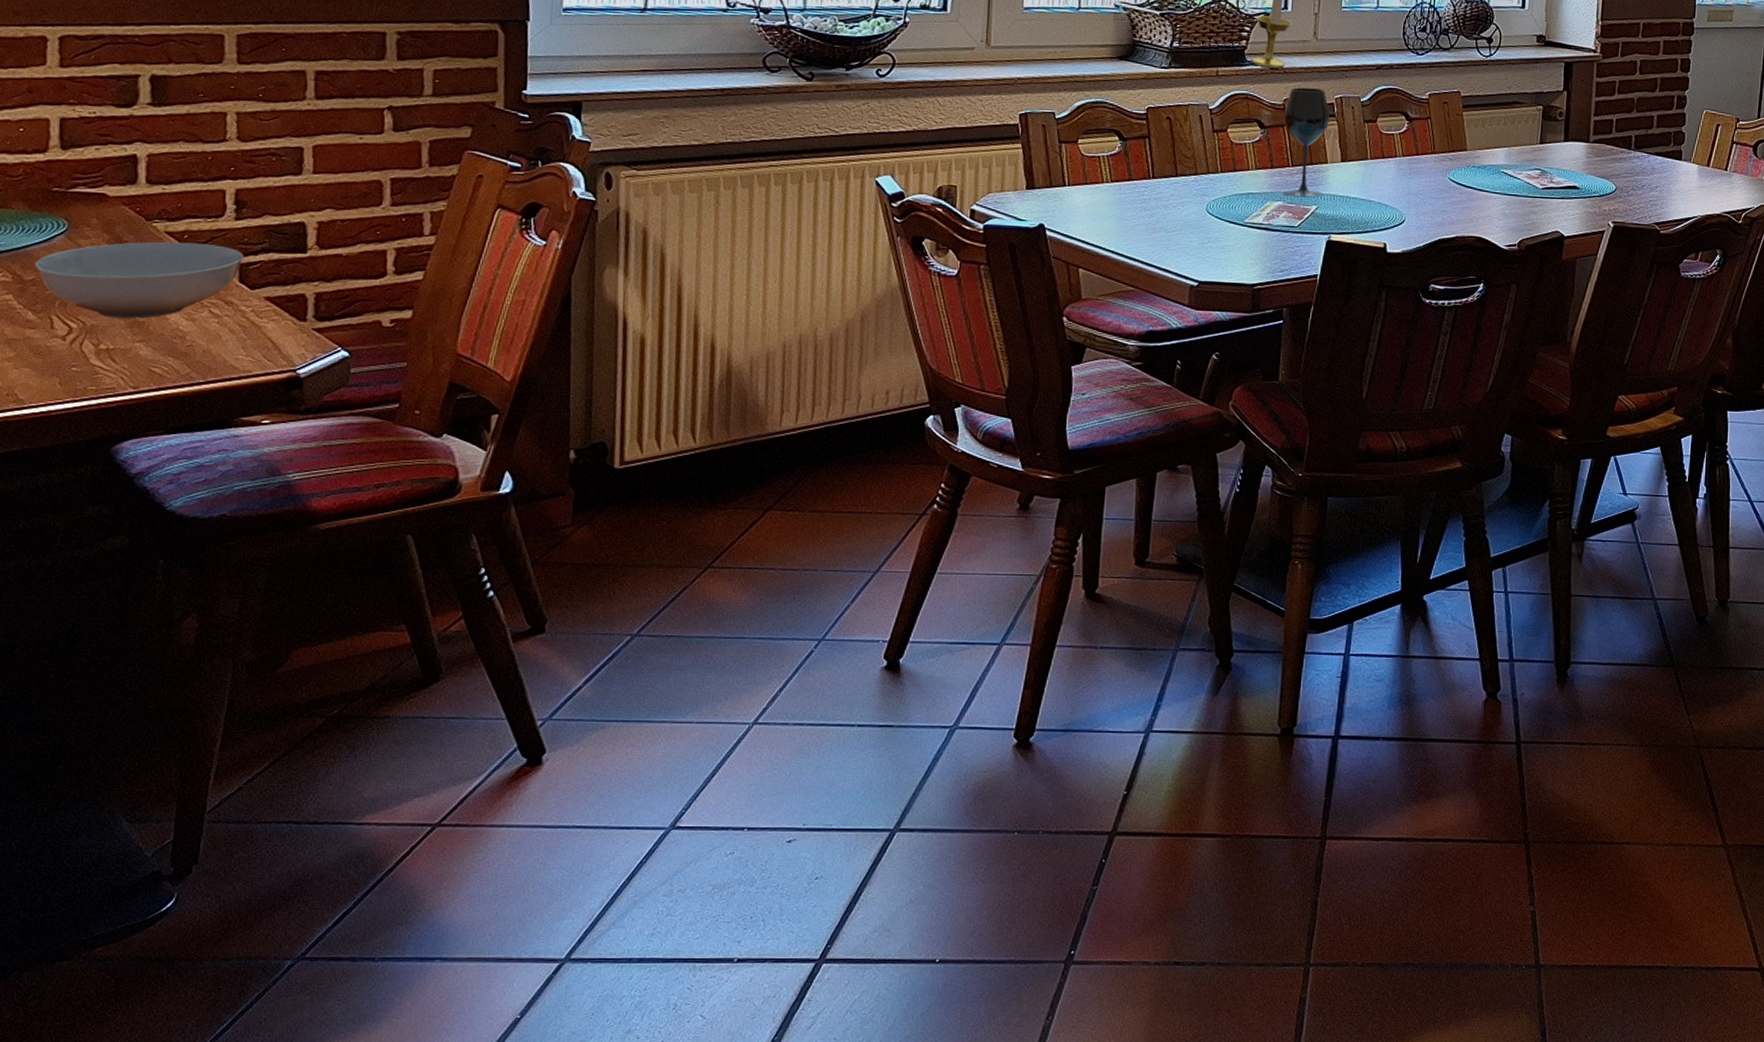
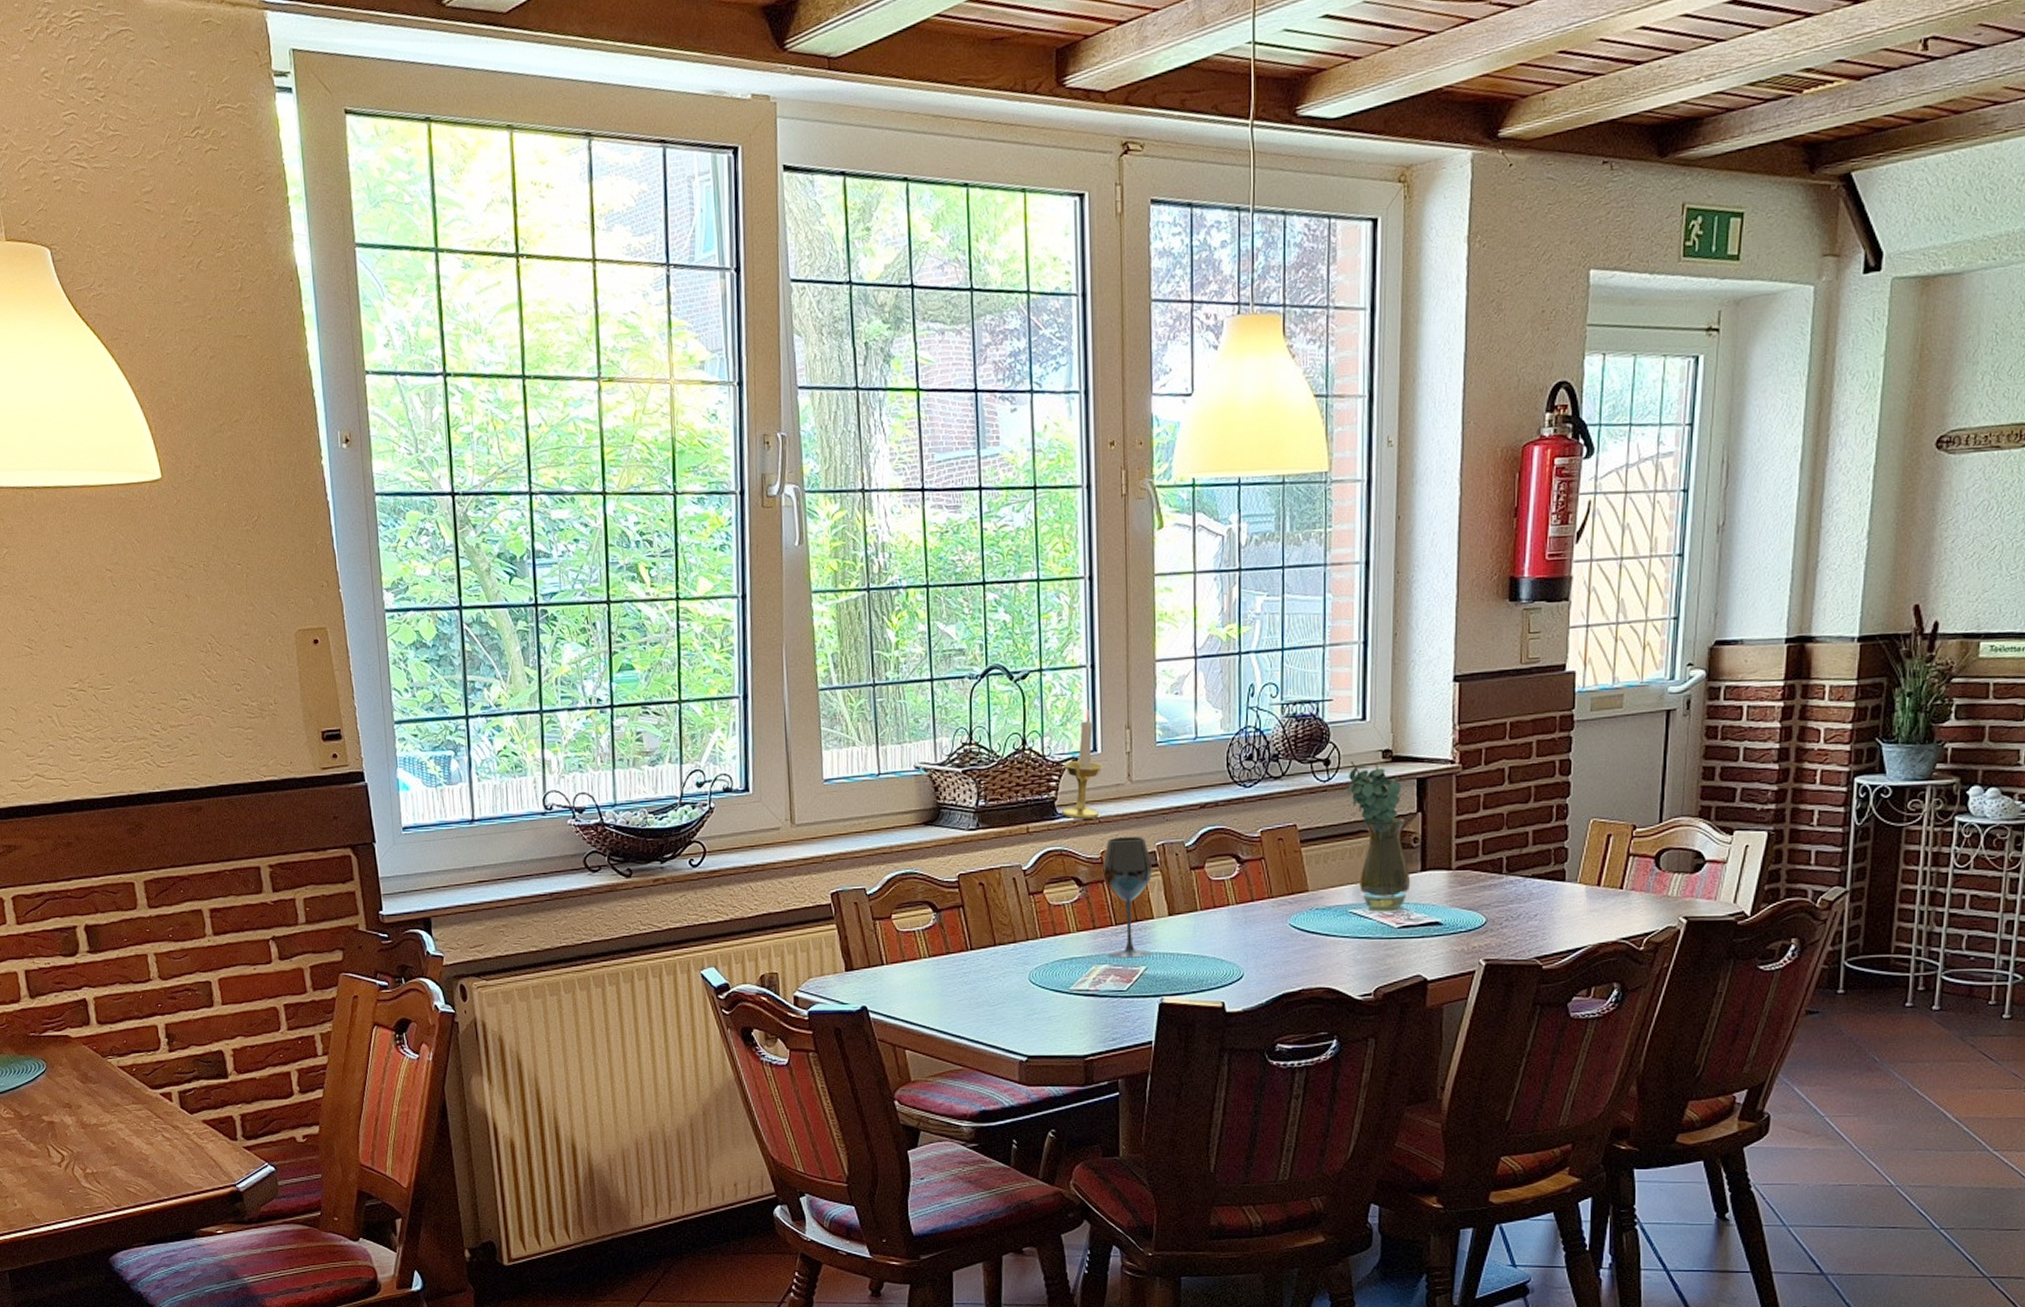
bowl: present [34,241,244,319] -> none [27,1074,181,1145]
vase: none [1505,42,1555,175] -> present [1347,761,1411,912]

